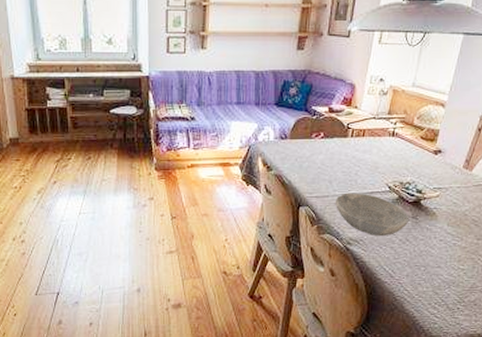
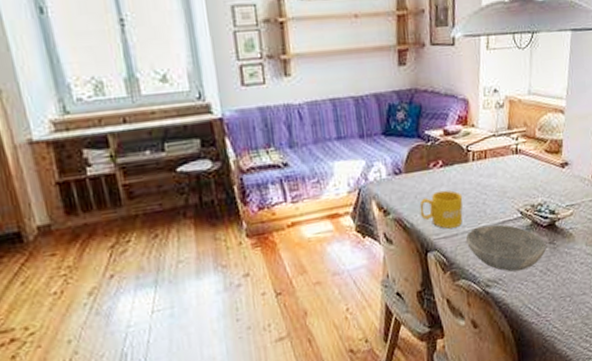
mug: none [298,158,338,190] -> present [420,190,463,229]

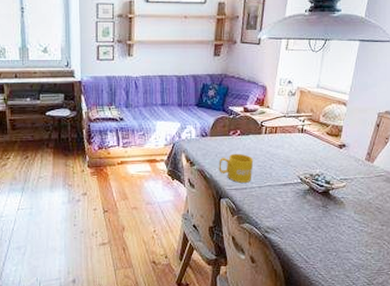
bowl: present [465,224,546,272] -> none [252,185,319,224]

